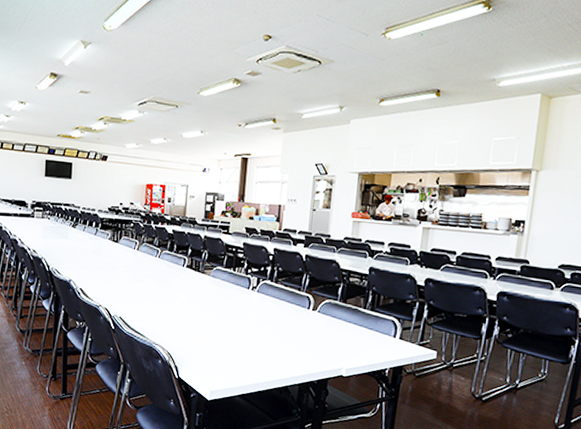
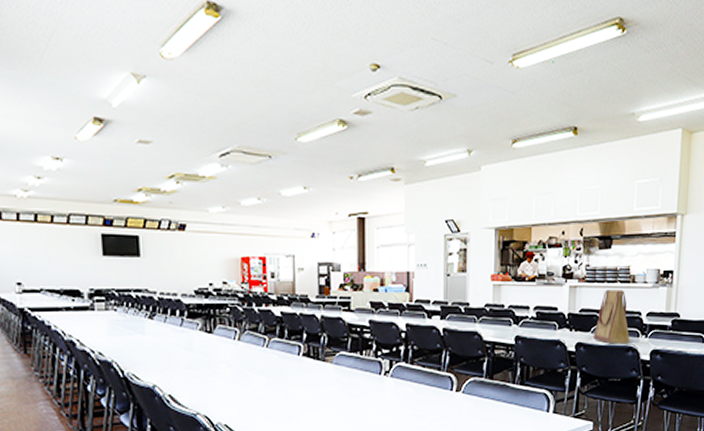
shopping bag: none [443,233,478,284] -> present [594,290,629,344]

